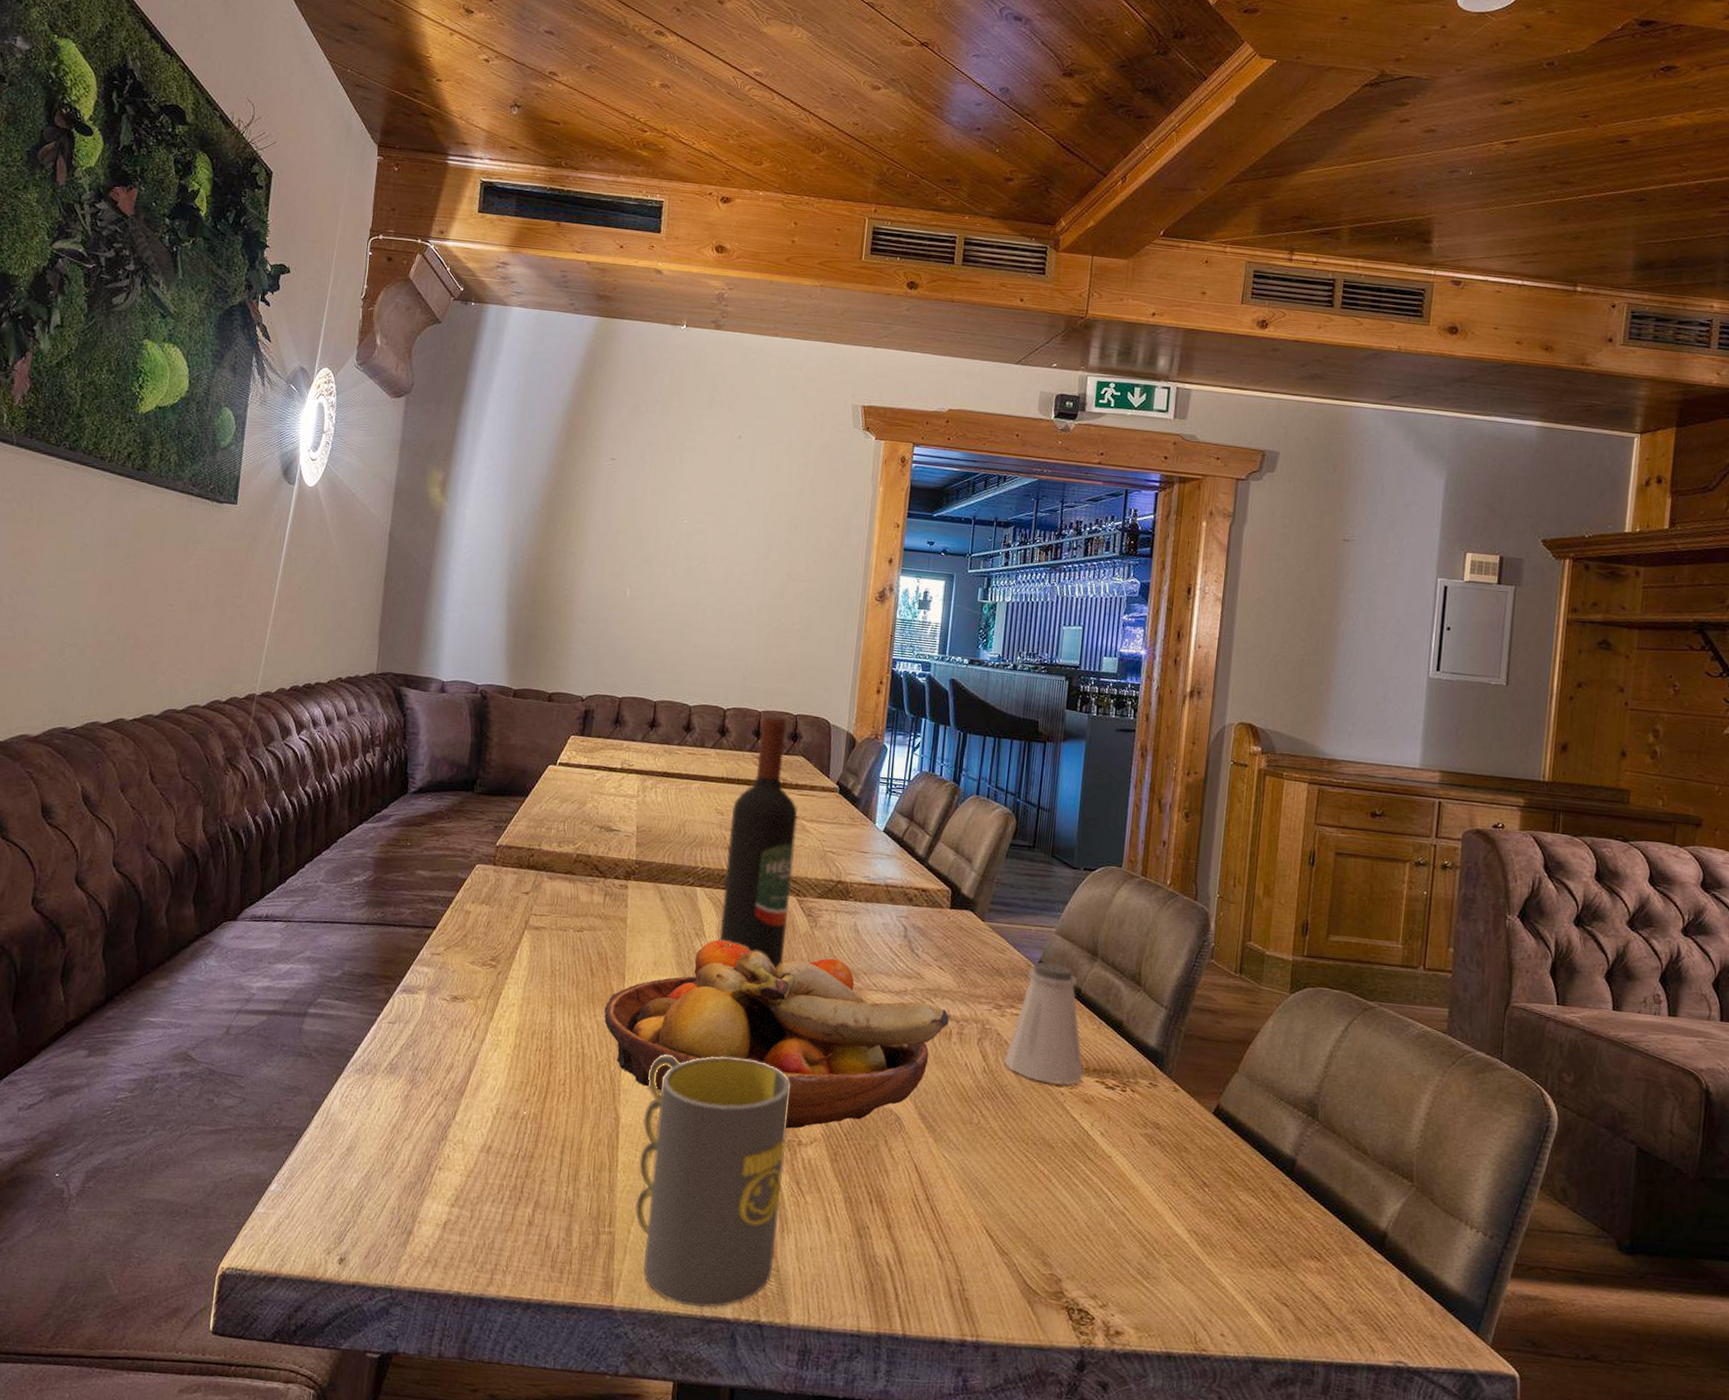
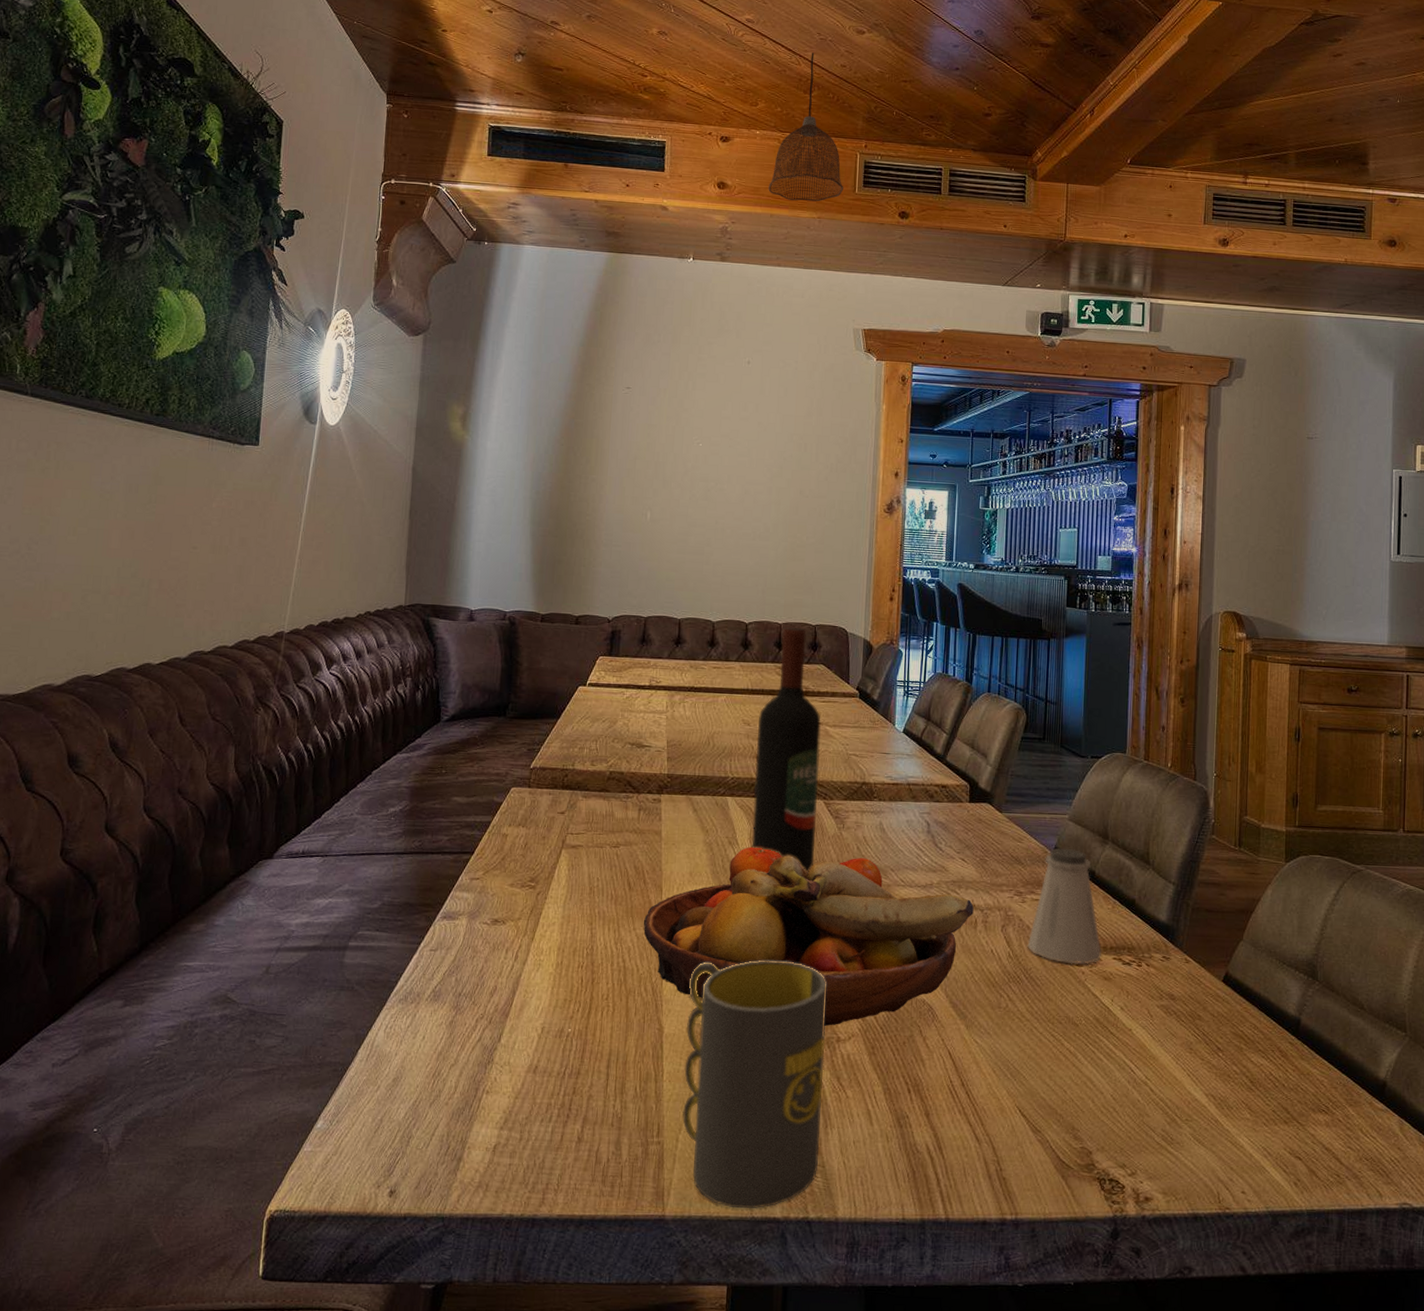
pendant lamp: none [769,109,850,269] -> present [768,52,844,202]

